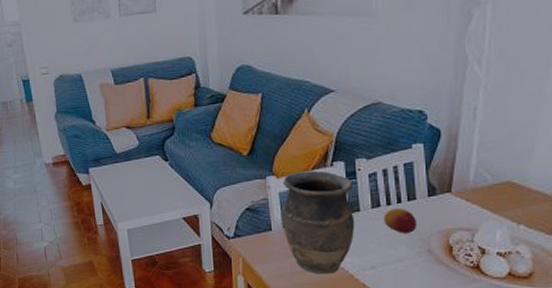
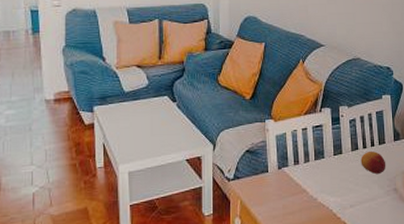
vase: present [282,170,355,275] -> none [278,116,338,214]

